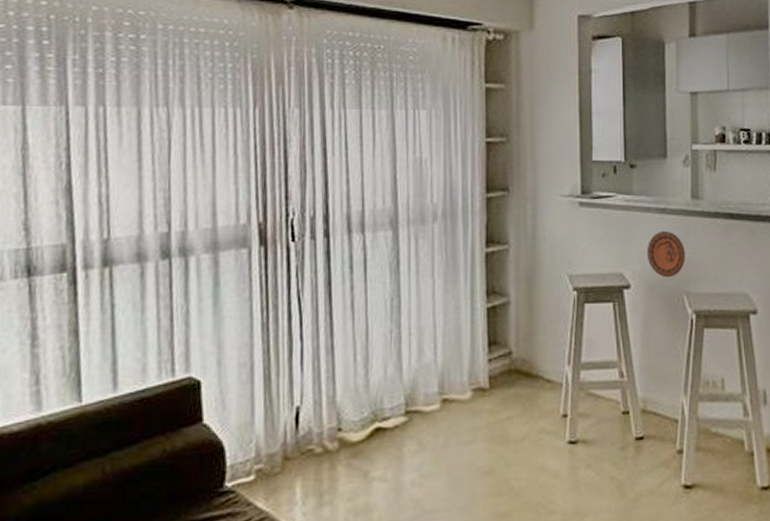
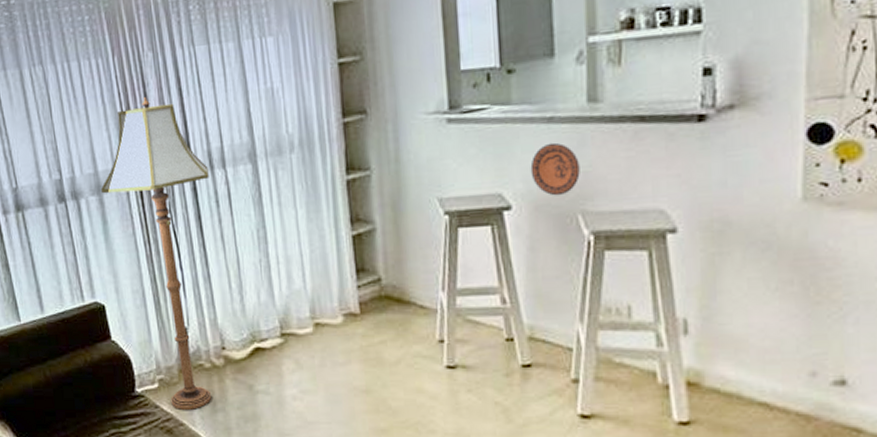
floor lamp: none [218,153,346,506] -> present [101,97,212,410]

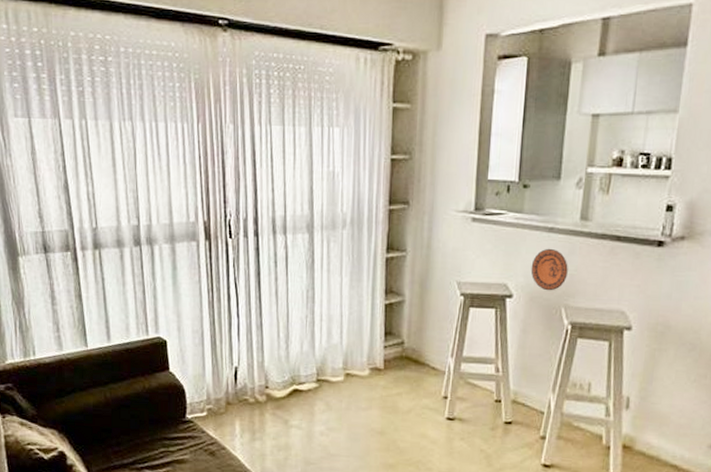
floor lamp: present [101,97,212,410] -> none [175,163,271,437]

